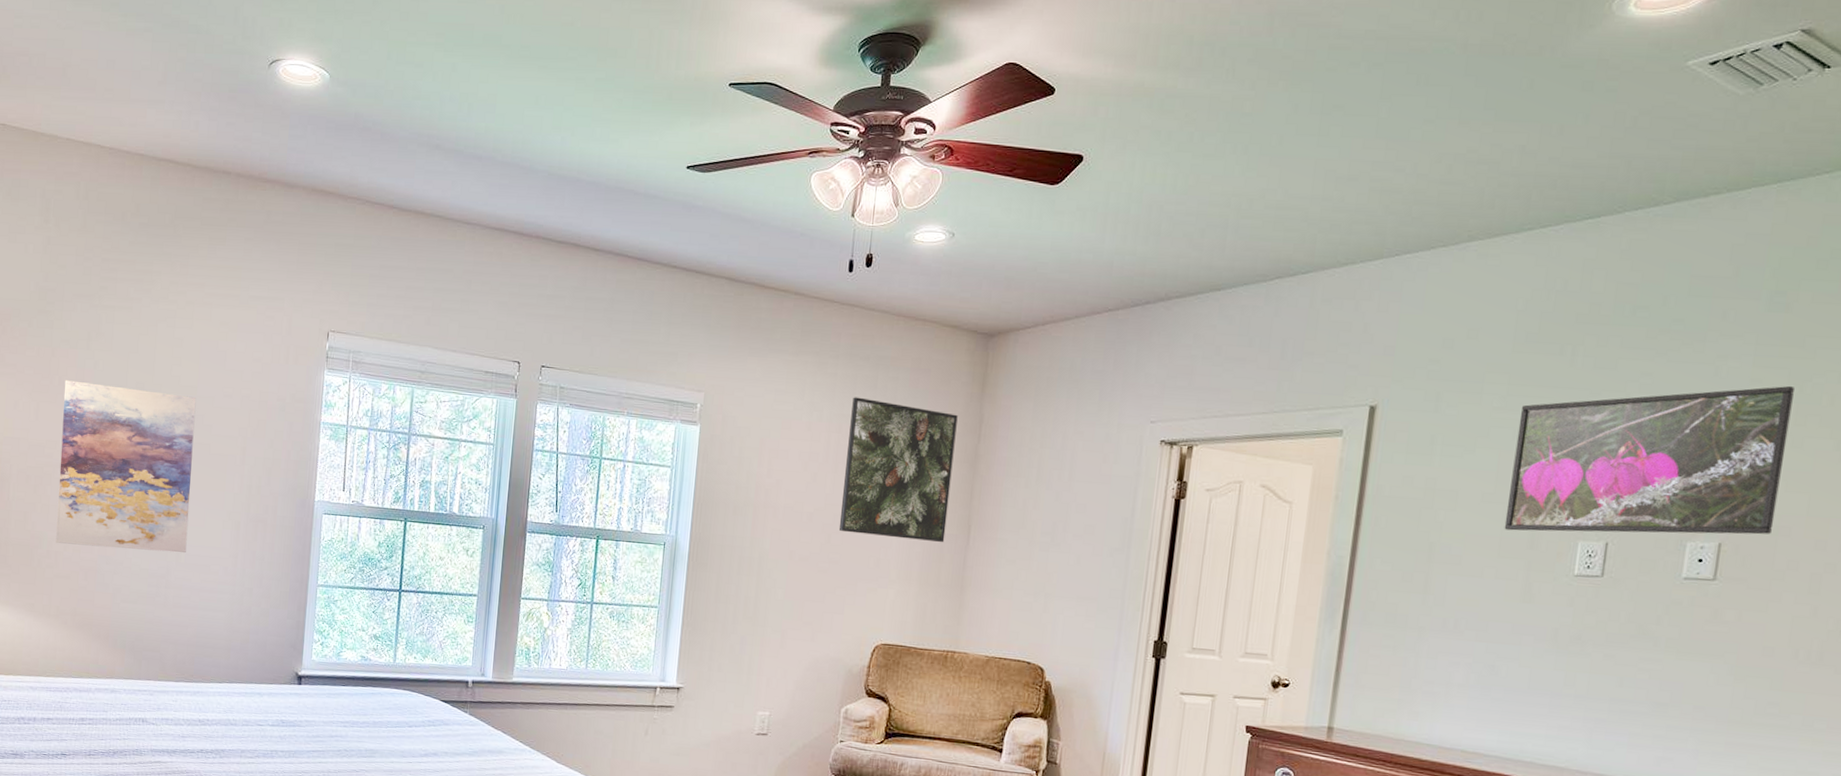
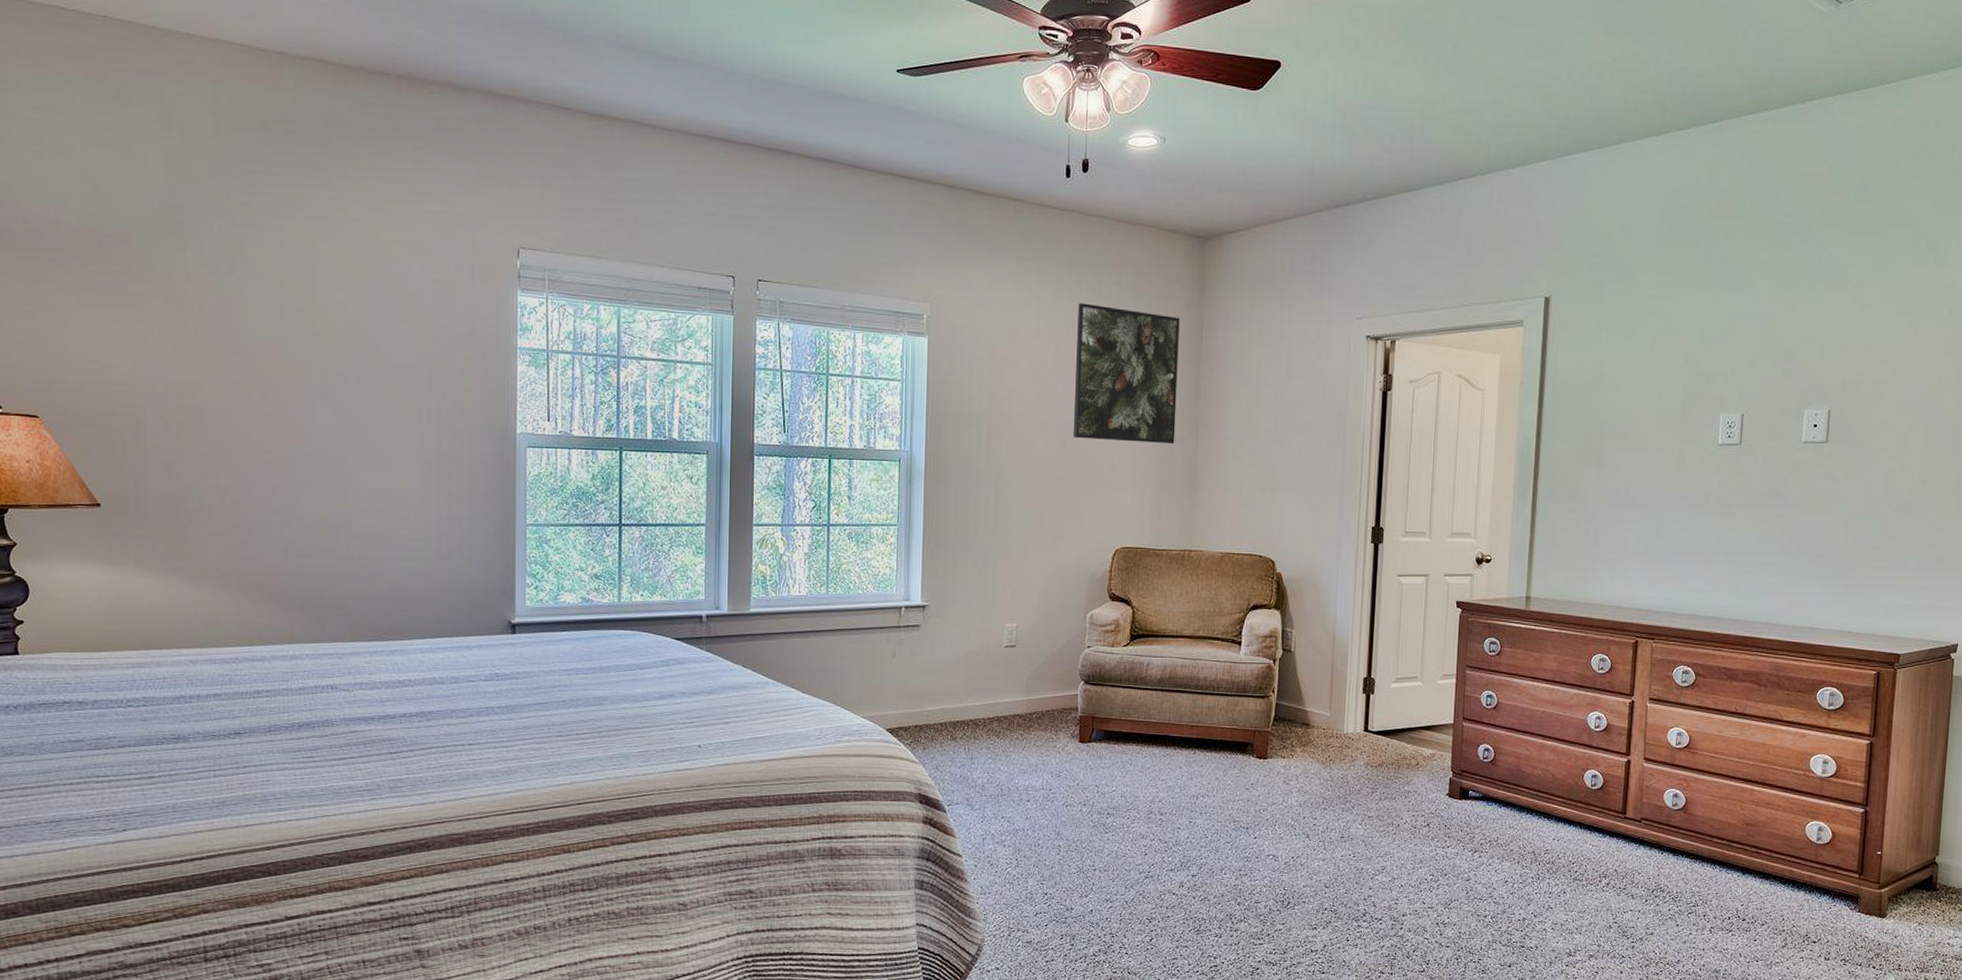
wall art: present [56,380,197,554] -> none [205,310,370,499]
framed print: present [1504,385,1794,535] -> none [1660,269,1879,407]

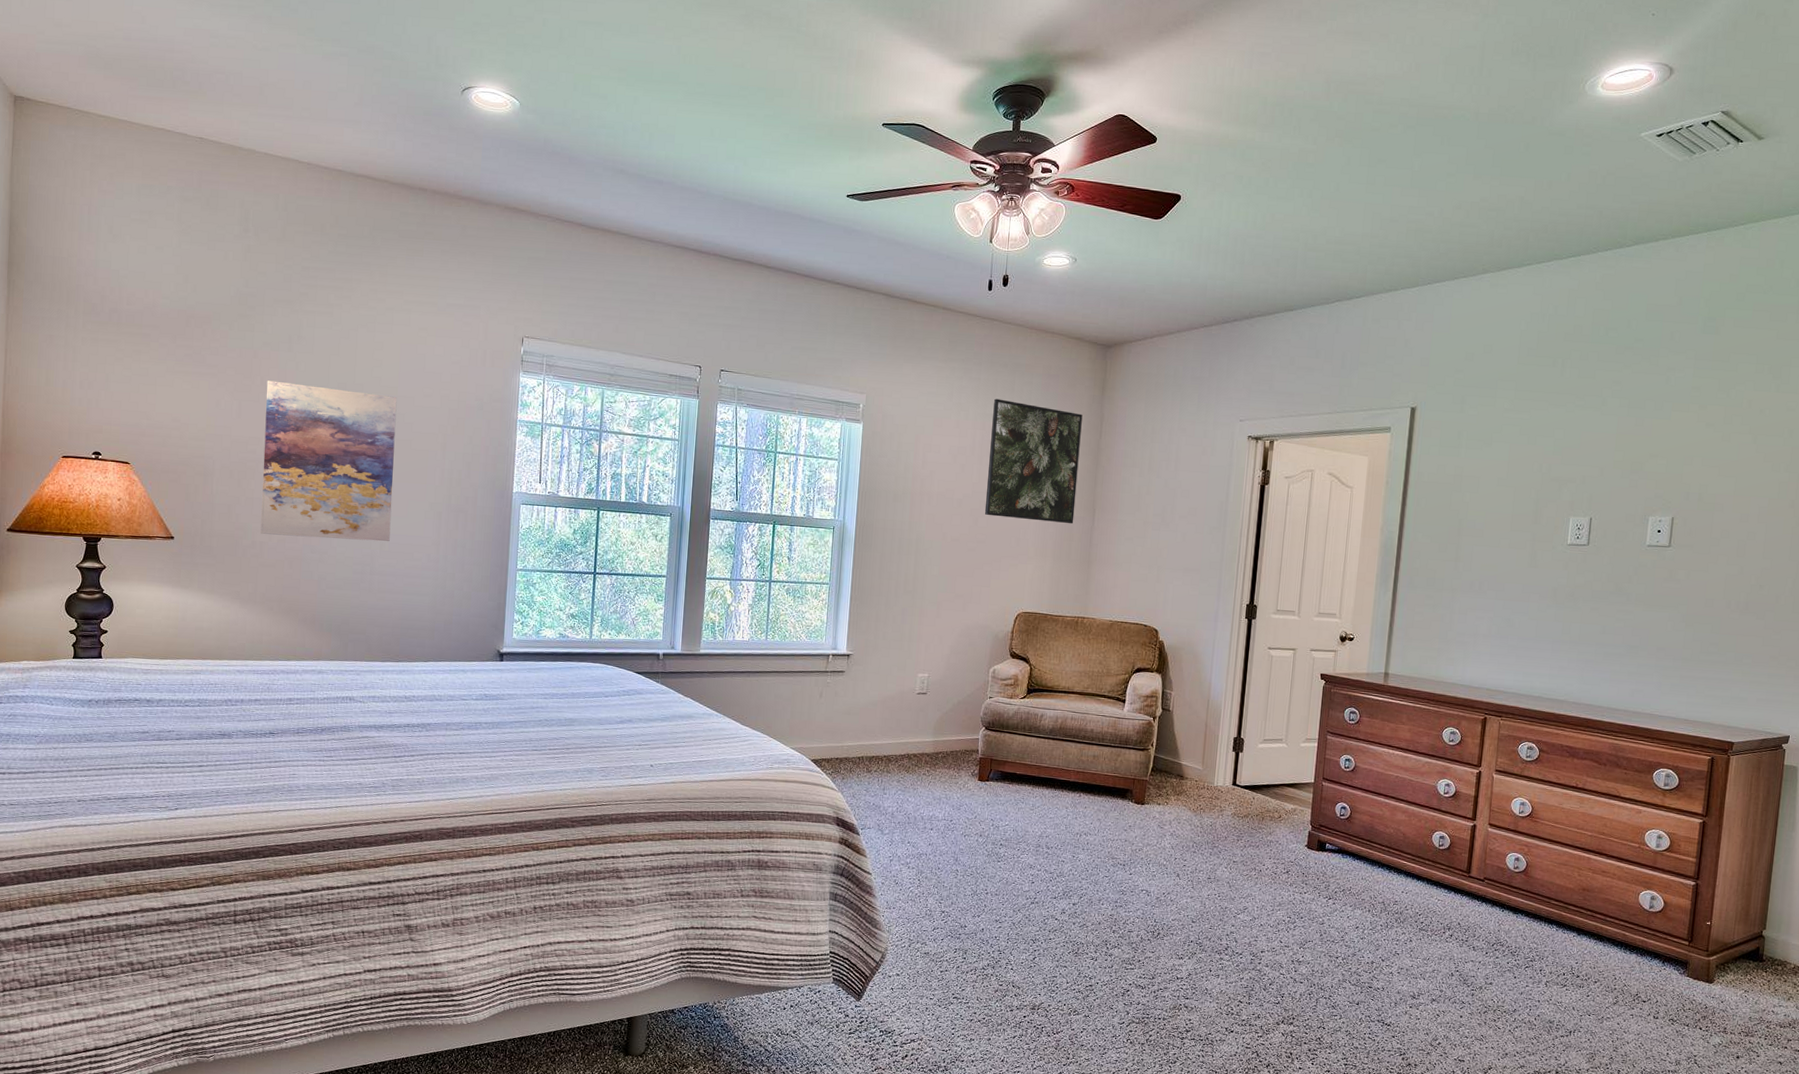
wall art: none [205,310,370,499] -> present [260,380,397,542]

